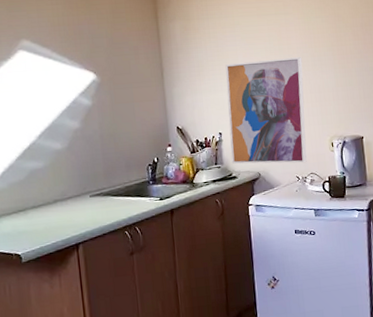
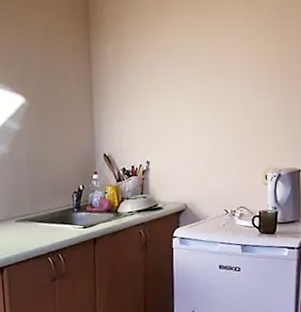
wall art: present [225,57,307,164] -> none [157,81,240,196]

